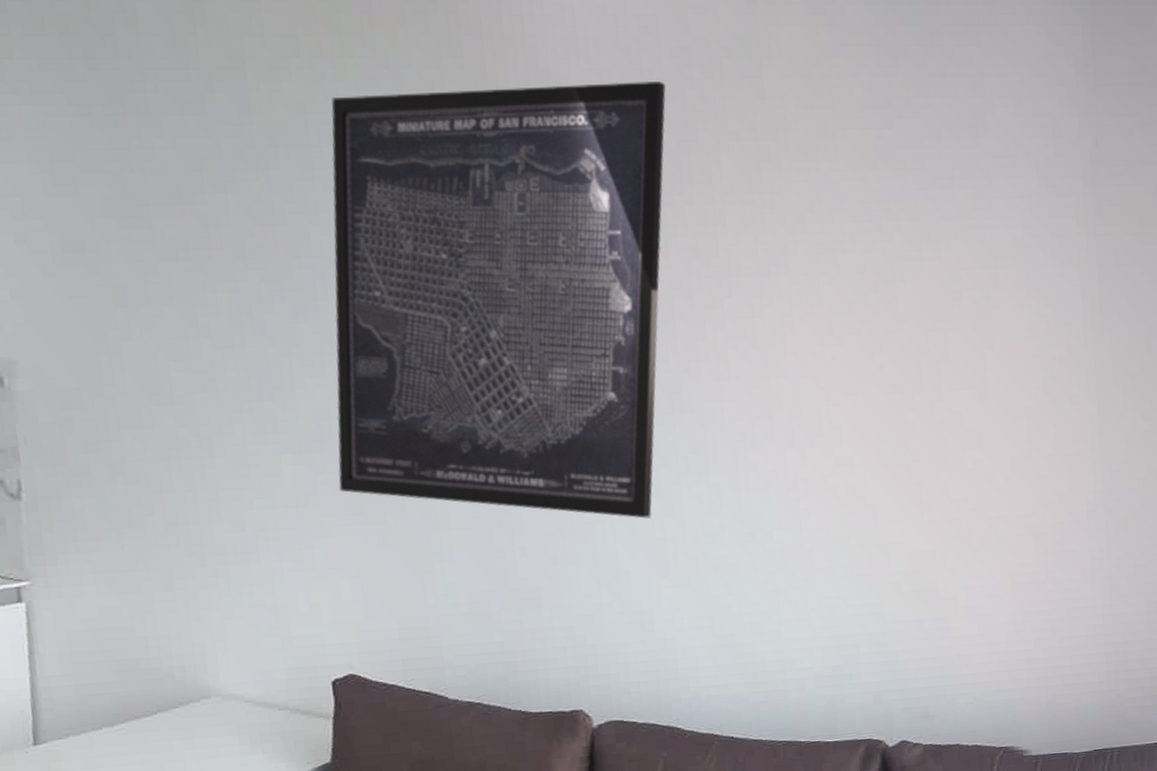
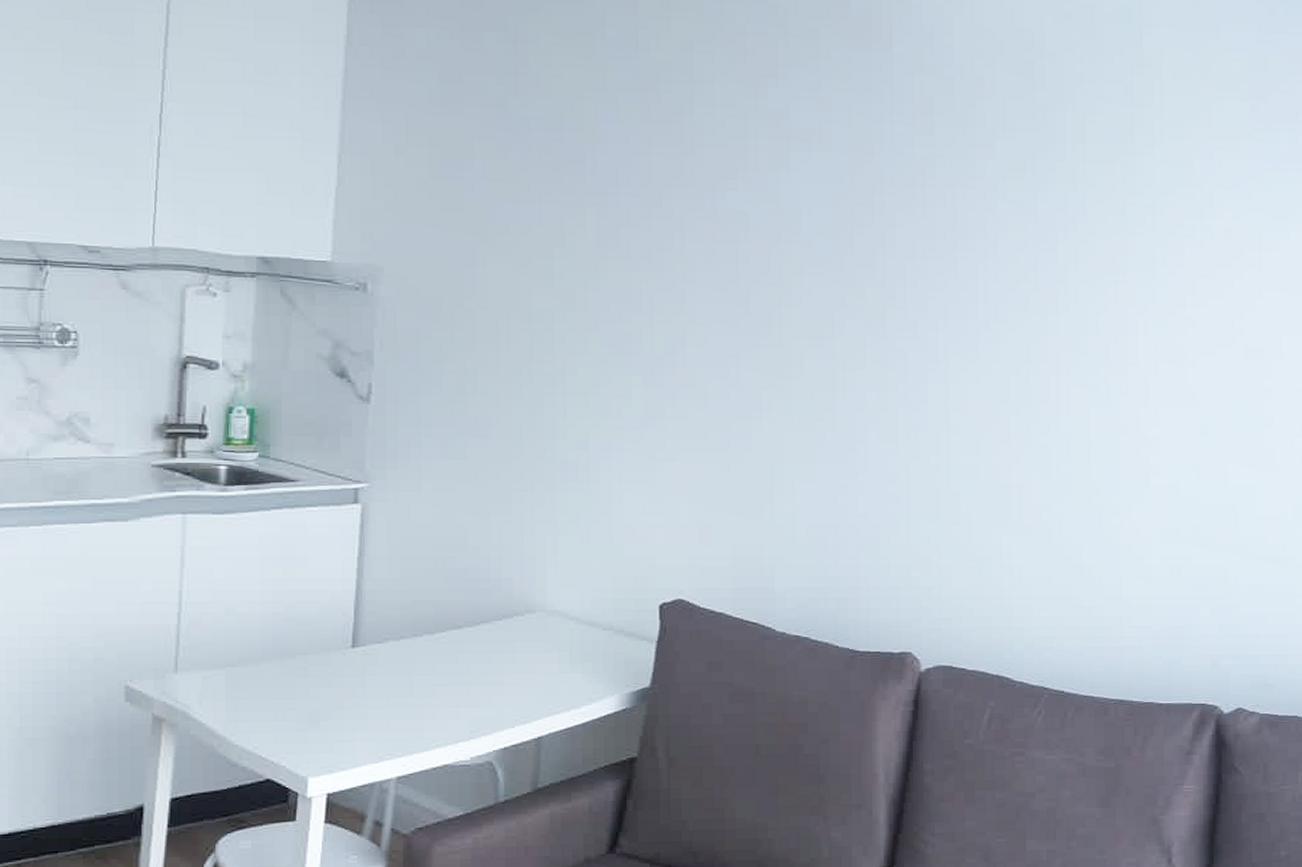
wall art: present [331,82,666,519] -> none [687,38,1046,464]

